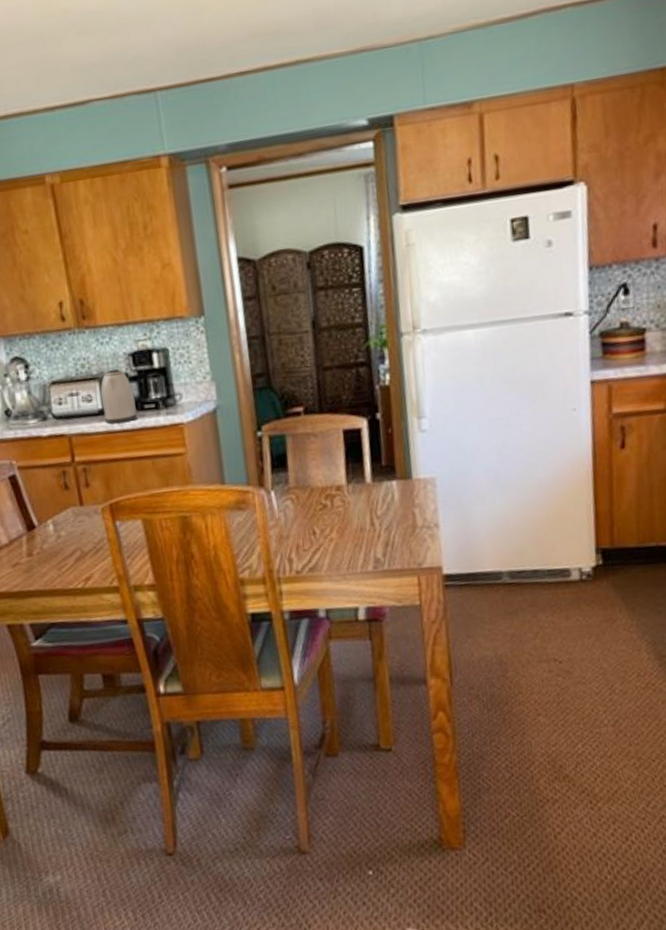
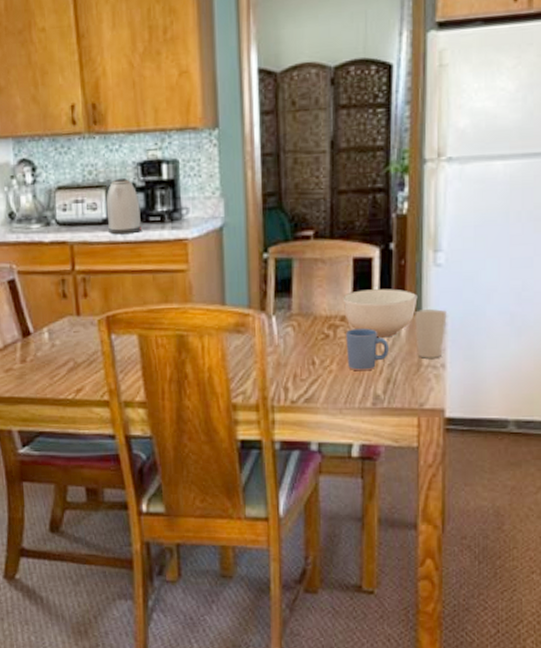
bowl: none [336,456,407,504] -> present [342,288,418,338]
mug: none [342,495,385,538] -> present [346,328,389,371]
cup: none [405,472,436,521] -> present [414,309,447,360]

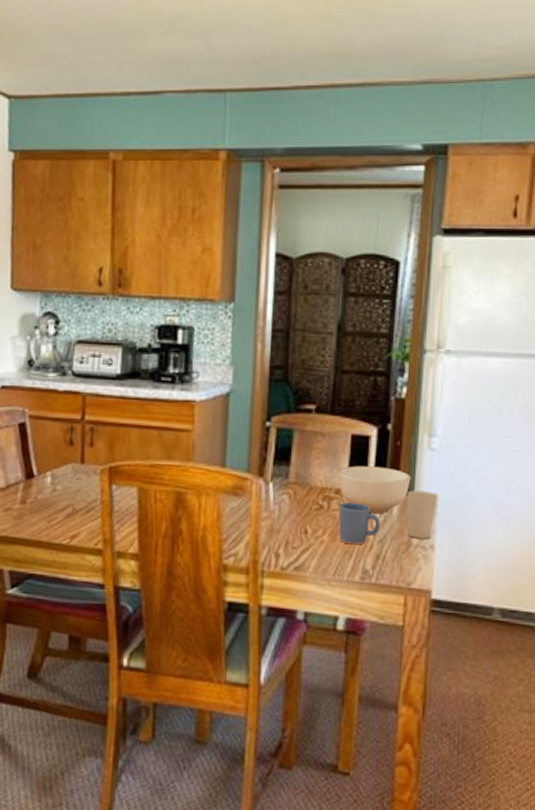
kettle: present [106,178,142,235] -> none [121,339,154,391]

